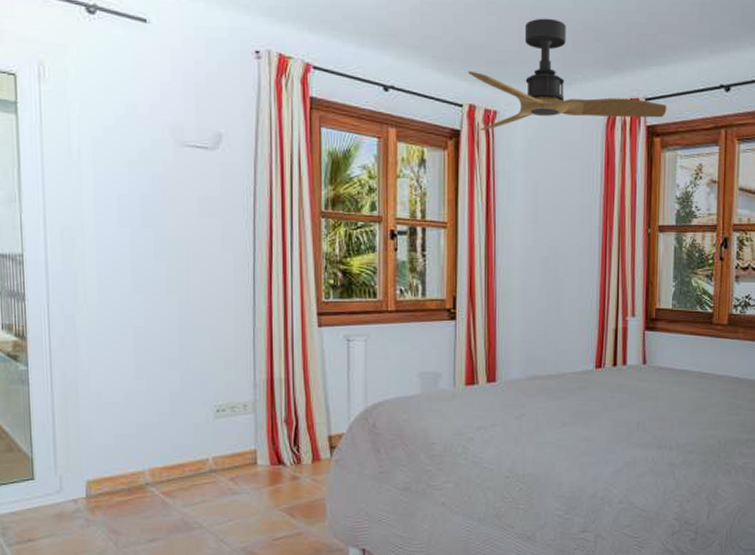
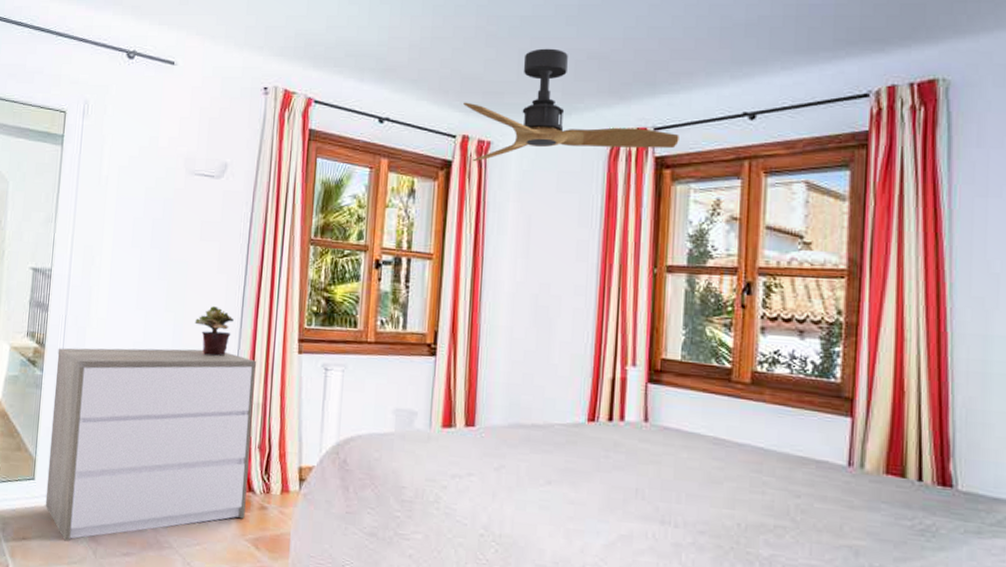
dresser: none [43,329,277,536] -> present [45,348,257,542]
potted plant: none [202,285,246,335] -> present [194,306,234,356]

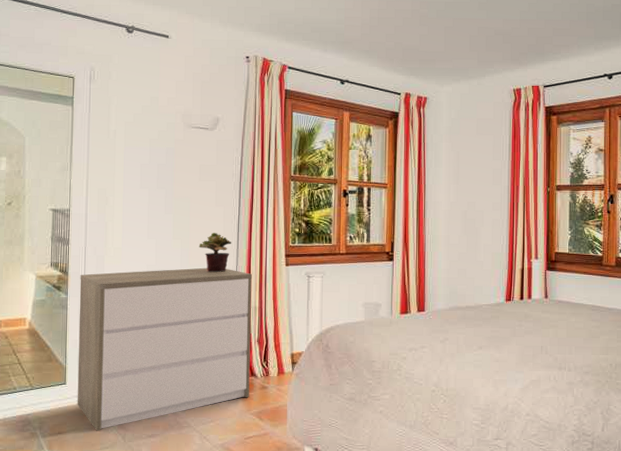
ceiling fan: present [463,48,679,162] -> none [405,27,562,113]

